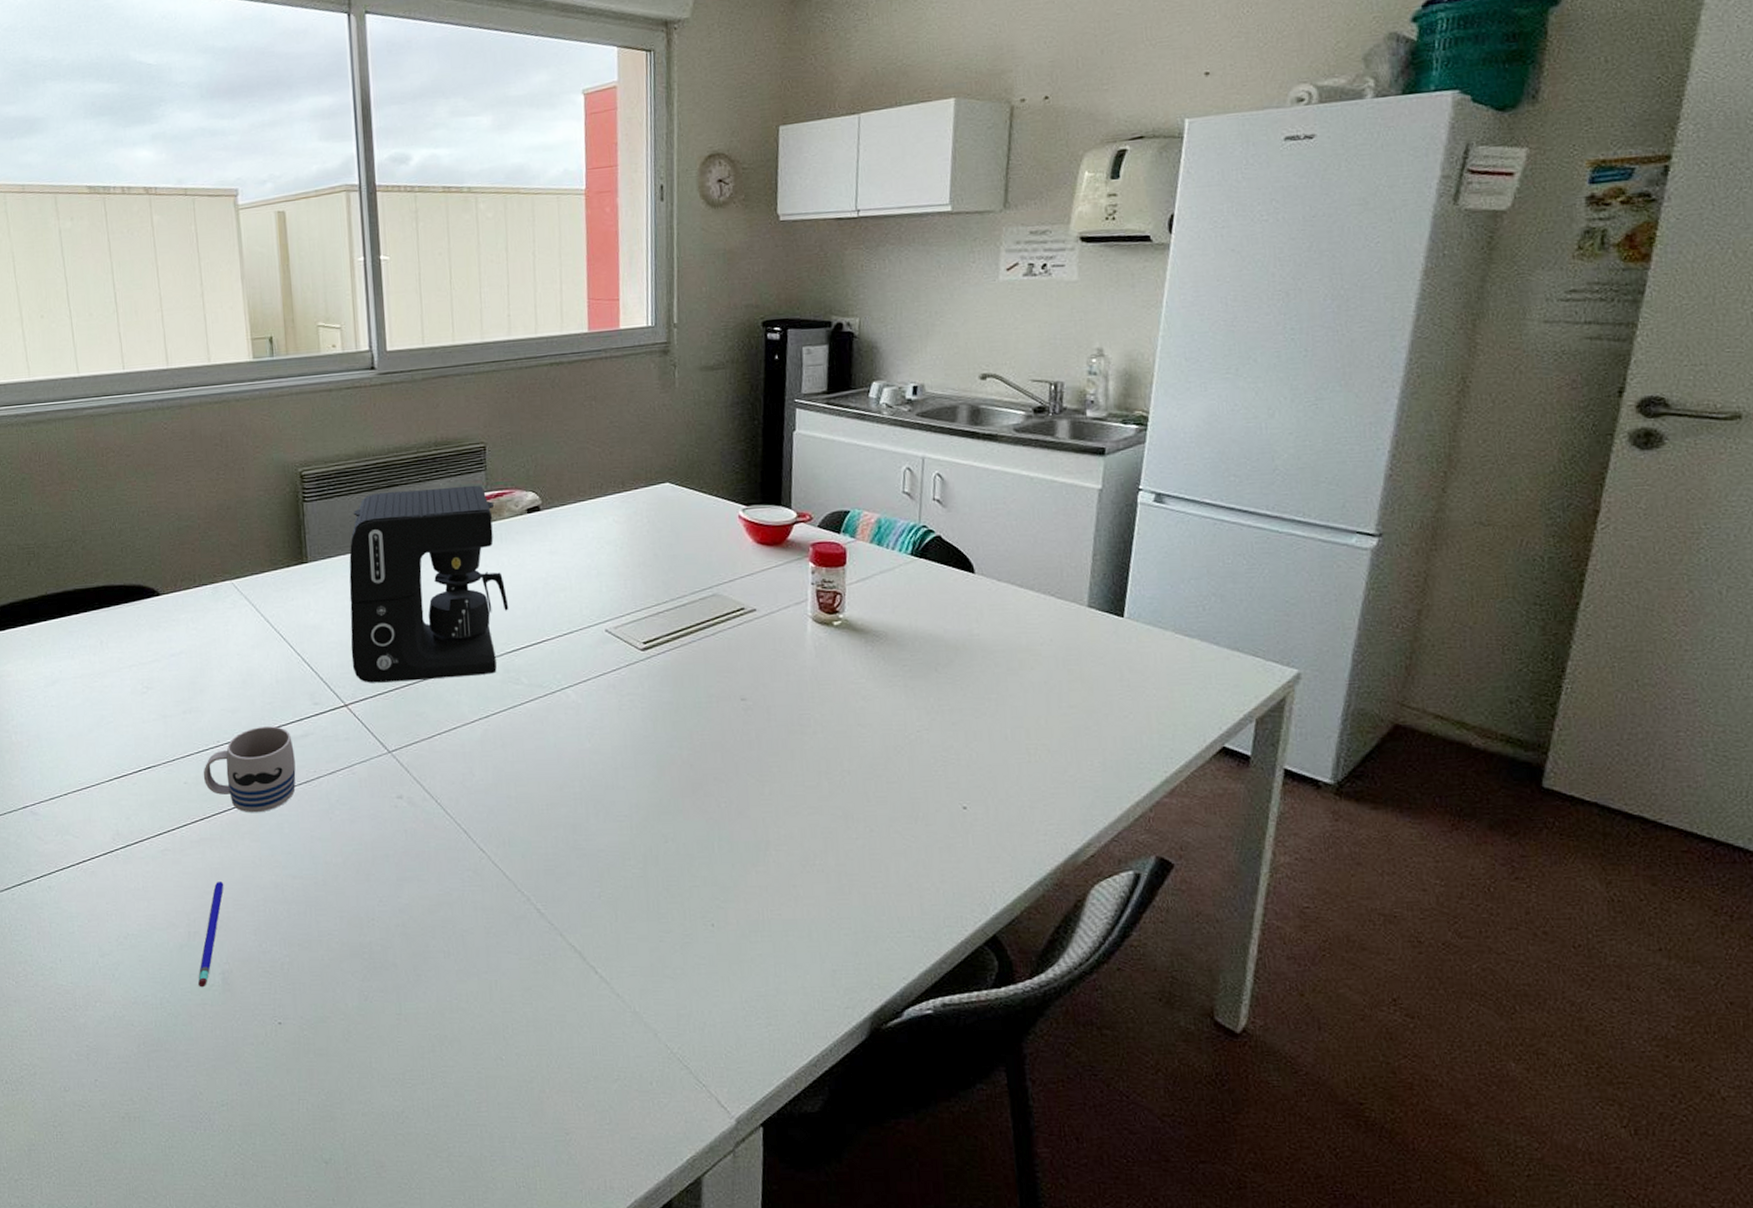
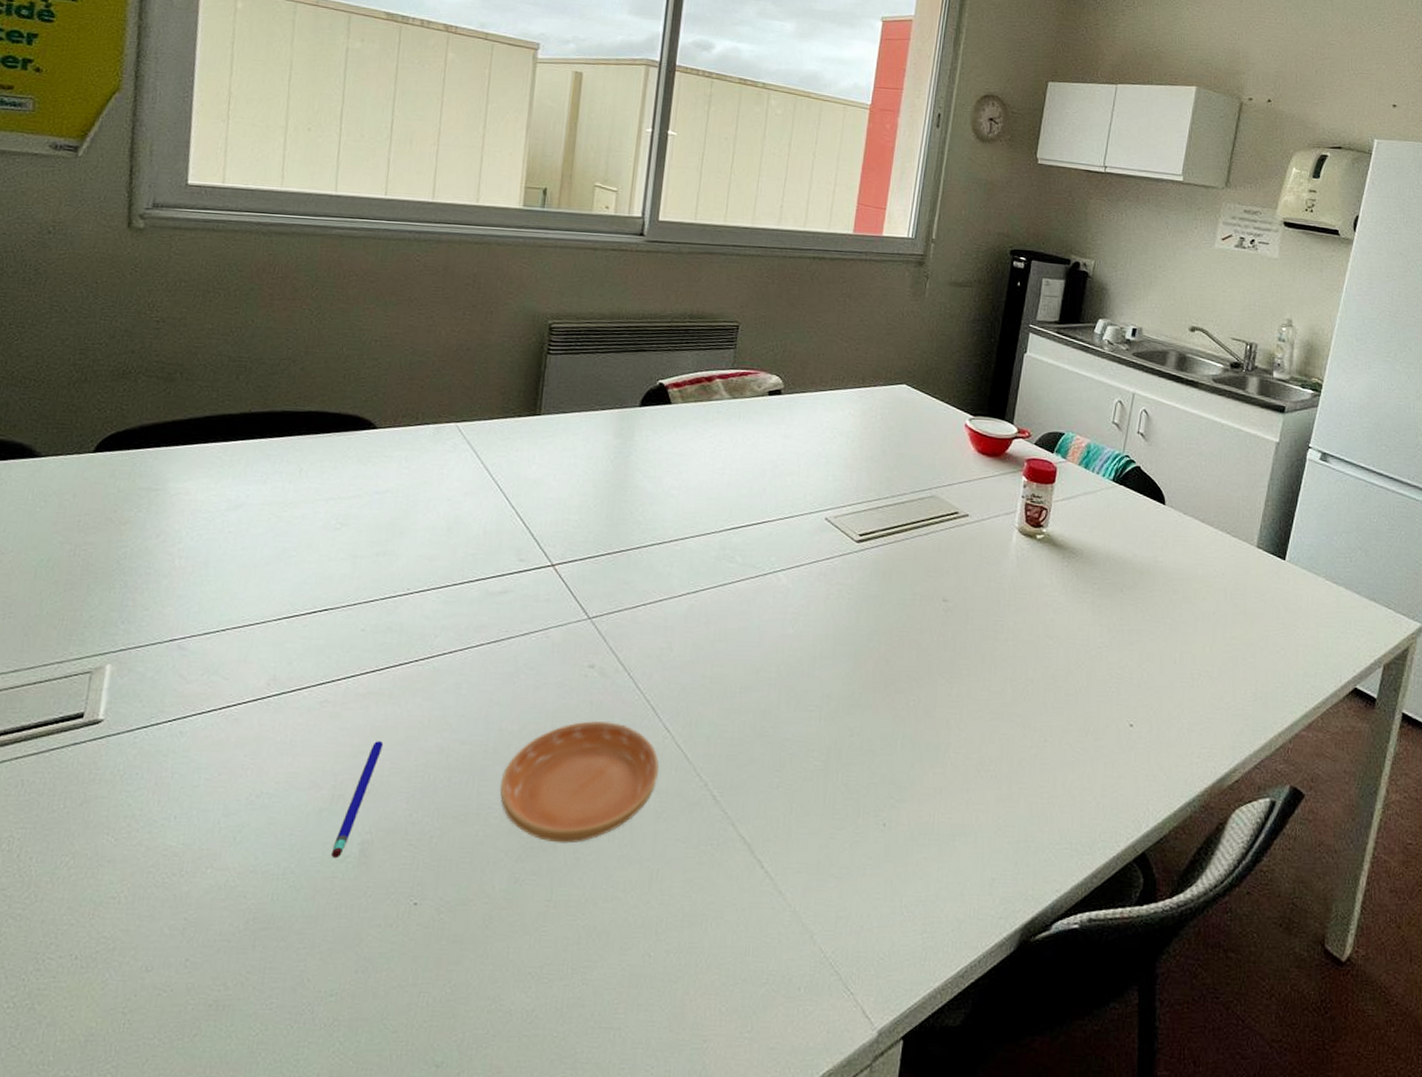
mug: present [203,726,296,813] -> none [384,578,490,670]
saucer: none [335,847,481,962] -> present [500,720,659,844]
coffee maker: present [349,485,509,683] -> none [567,355,737,550]

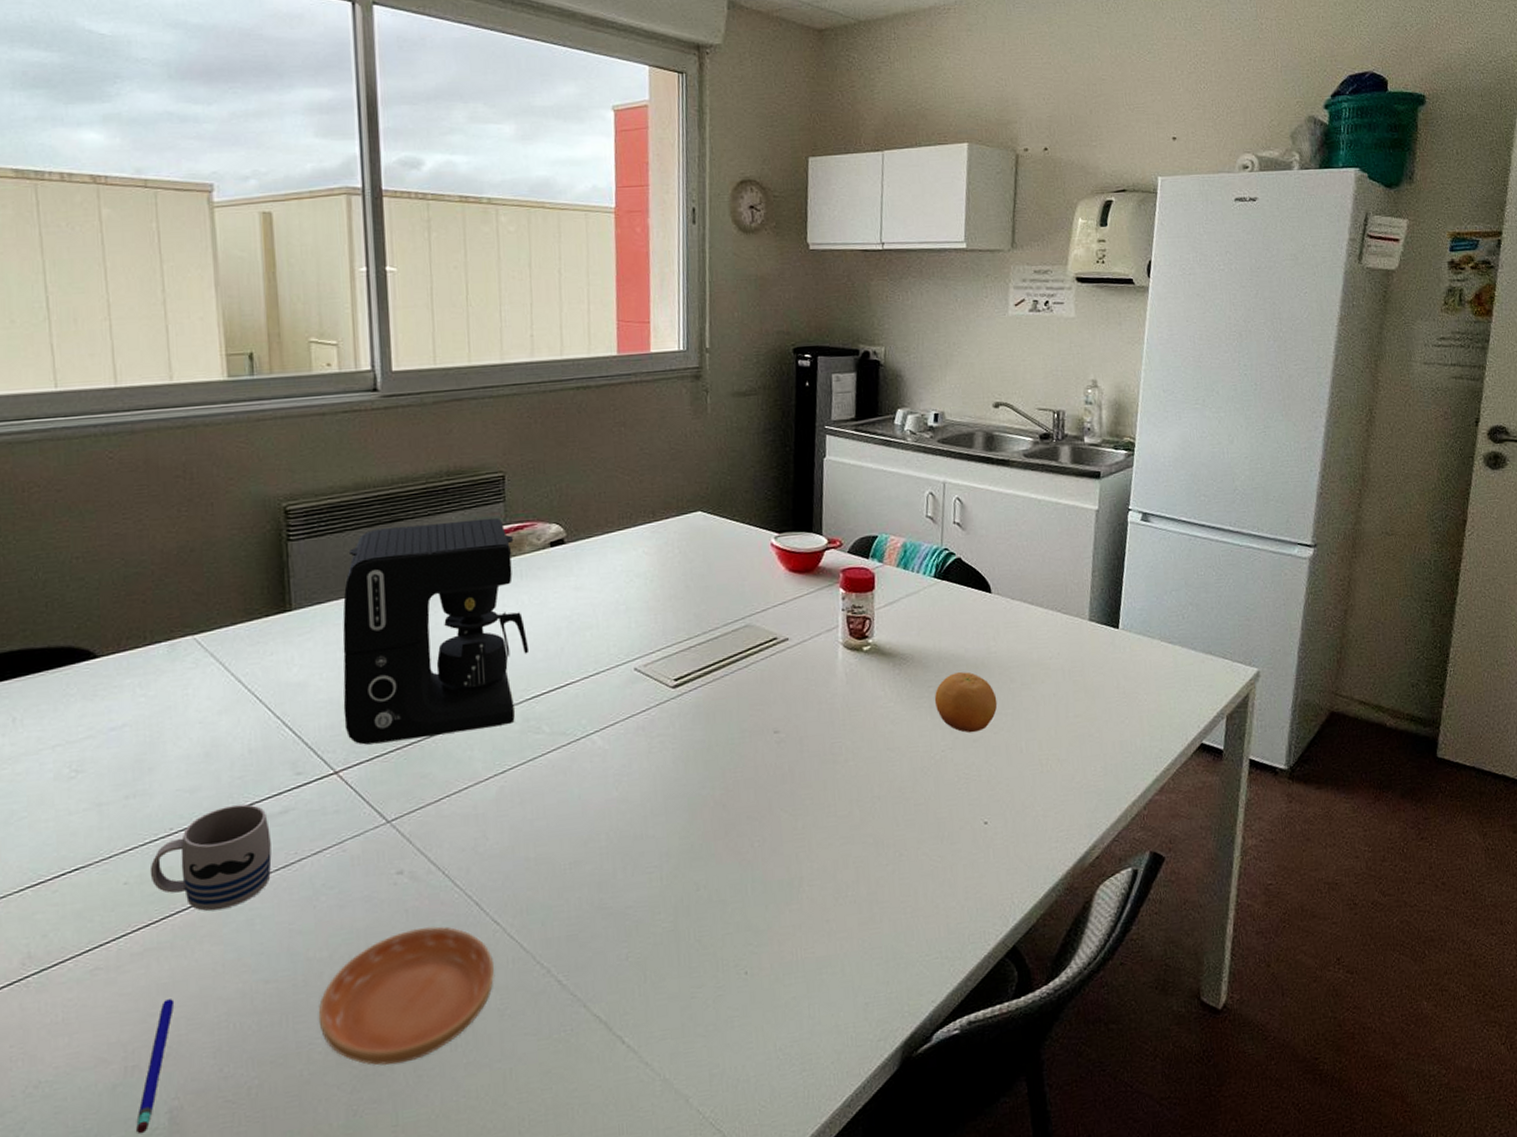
mug: none [384,578,490,670] -> present [149,804,272,911]
coffee maker: none [567,355,737,550] -> present [342,518,530,745]
fruit: none [1097,575,1158,636] -> present [934,672,998,733]

